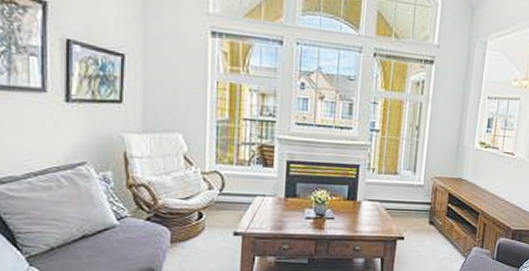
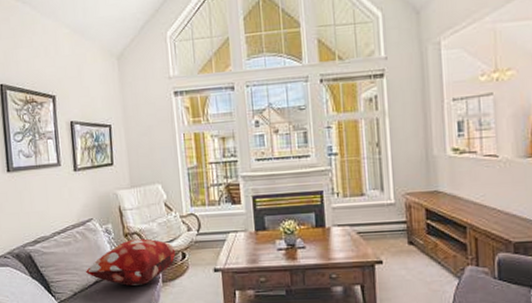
decorative pillow: none [69,192,191,244] -> present [85,238,176,286]

